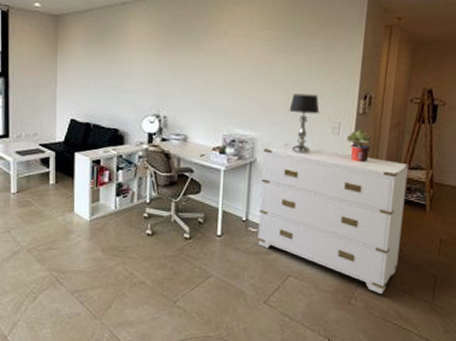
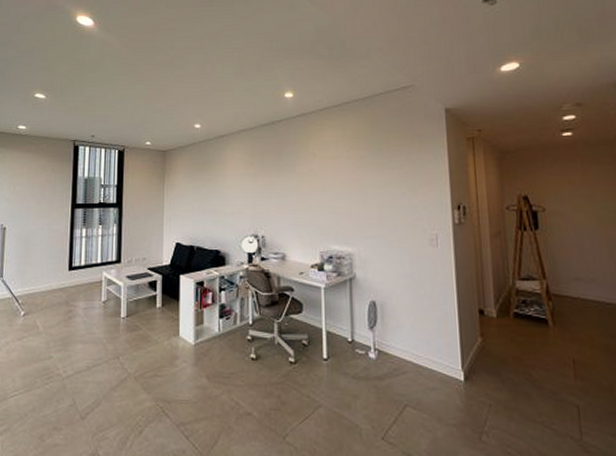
dresser: present [257,143,409,295] -> none [362,257,529,429]
table lamp: present [289,93,320,154] -> none [383,207,414,268]
potted plant: present [346,129,375,162] -> none [446,239,477,274]

